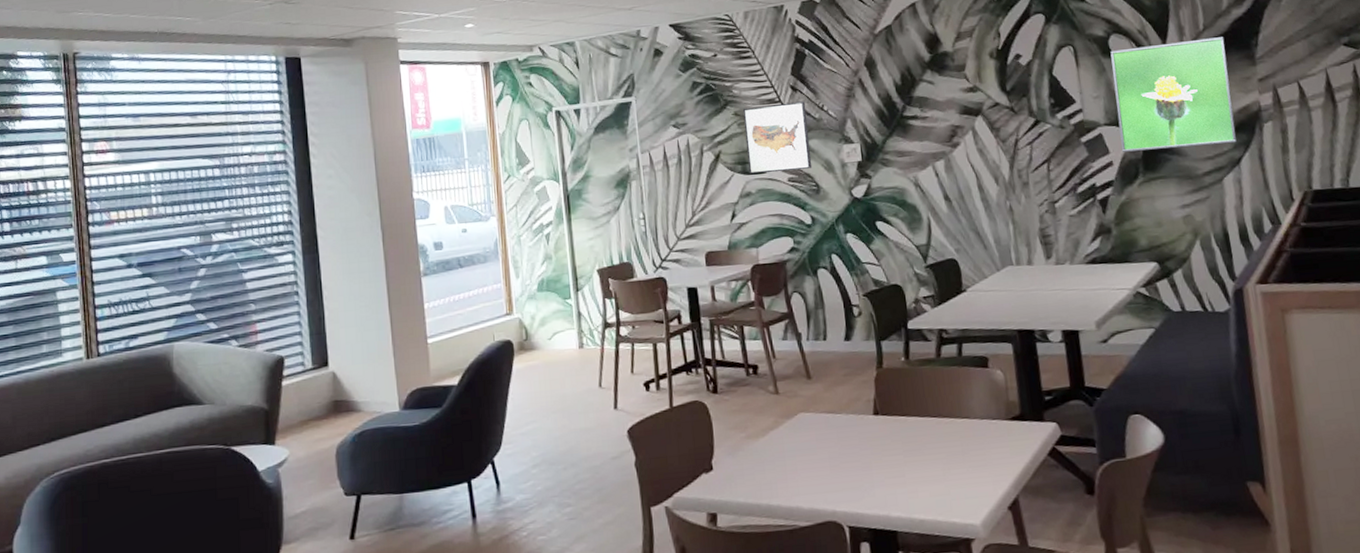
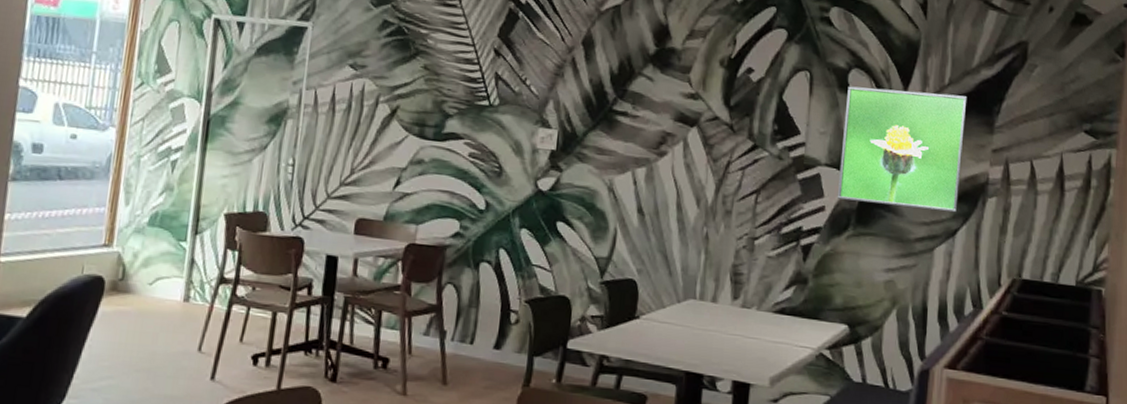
wall art: present [742,101,813,174] -> none [426,62,507,147]

